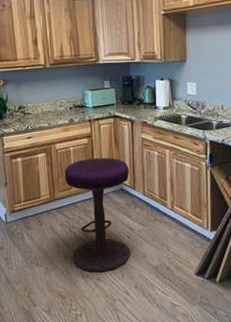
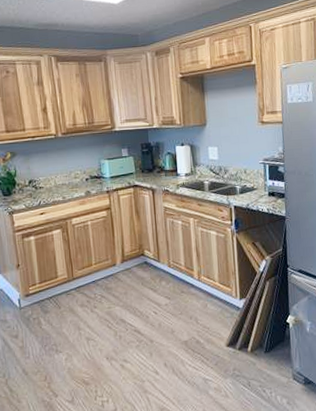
stool: present [64,158,130,272] -> none [83,230,158,353]

